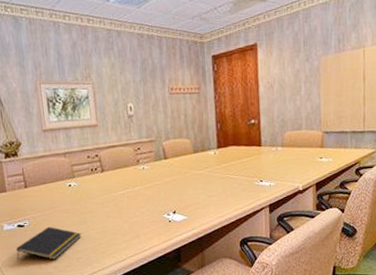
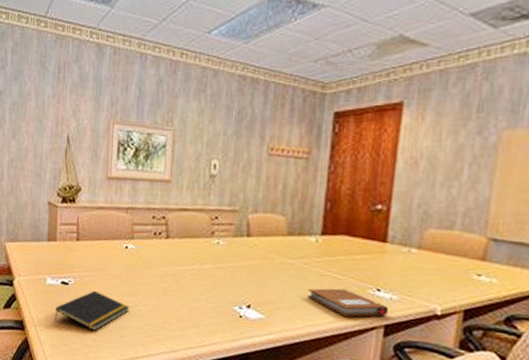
notebook: none [215,185,270,205] -> present [308,288,389,317]

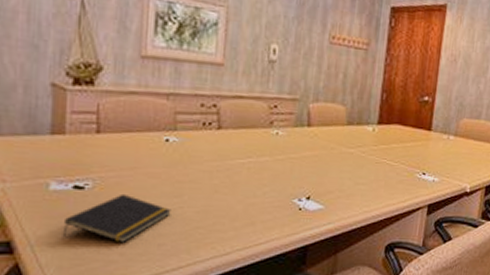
notebook: present [308,288,389,317] -> none [365,174,432,200]

